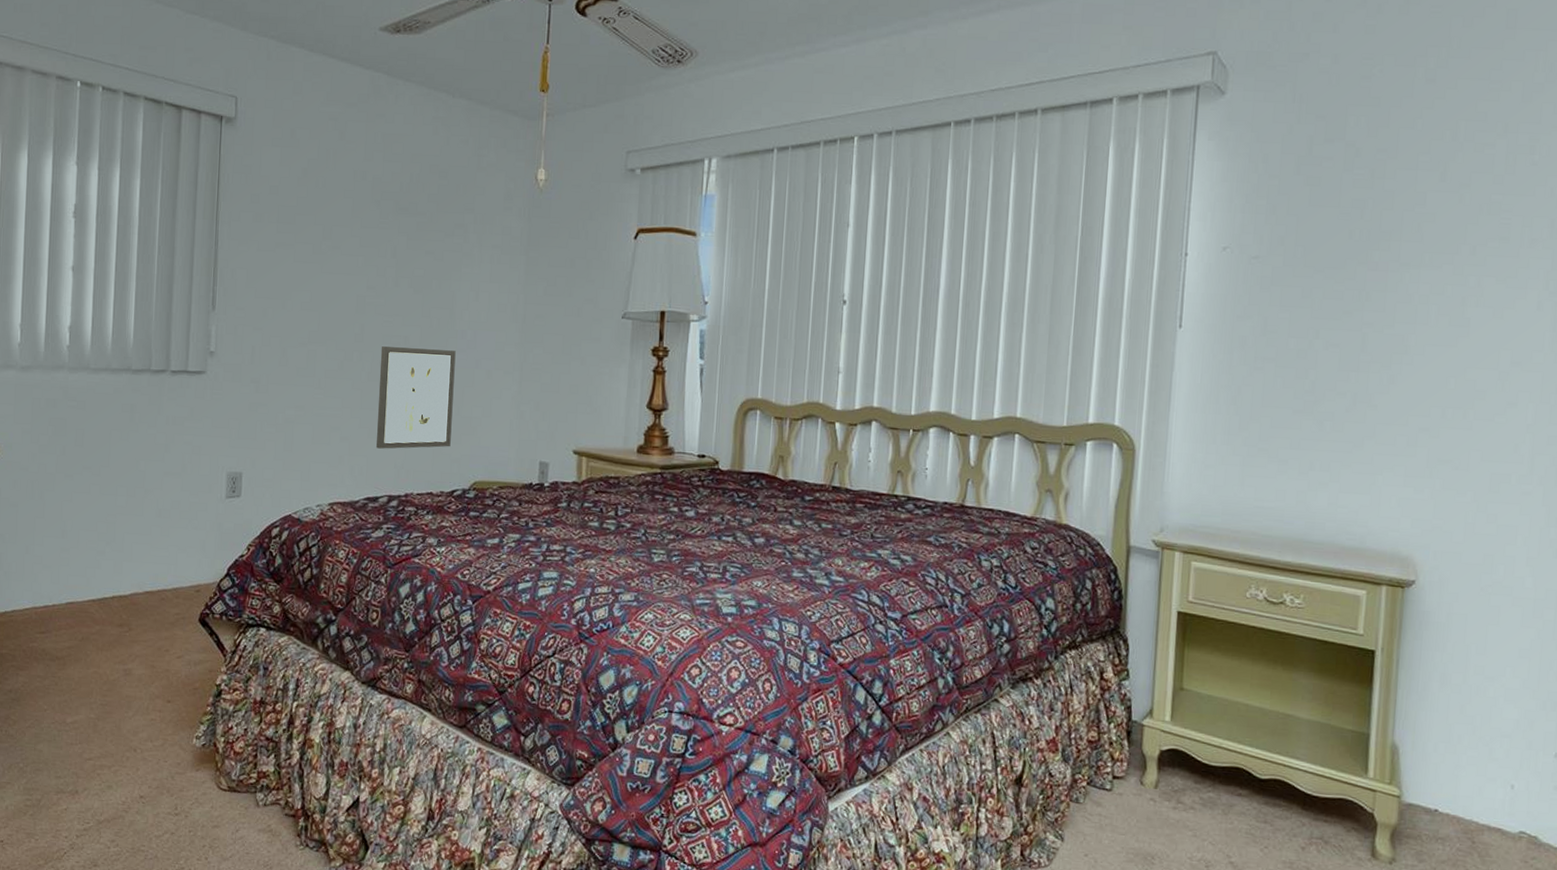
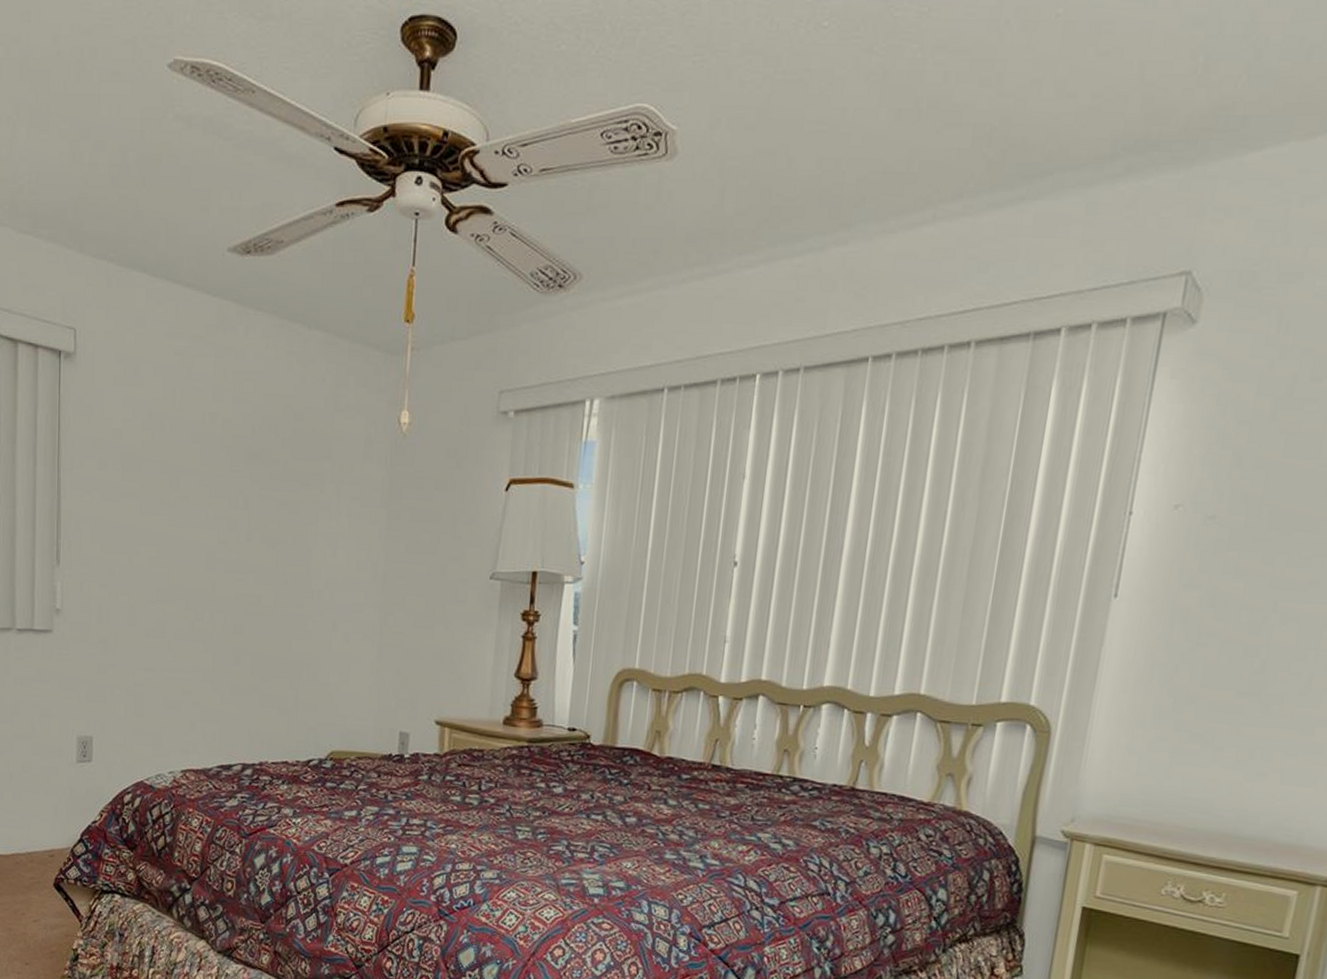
wall art: present [376,346,456,449] -> none [229,606,312,716]

